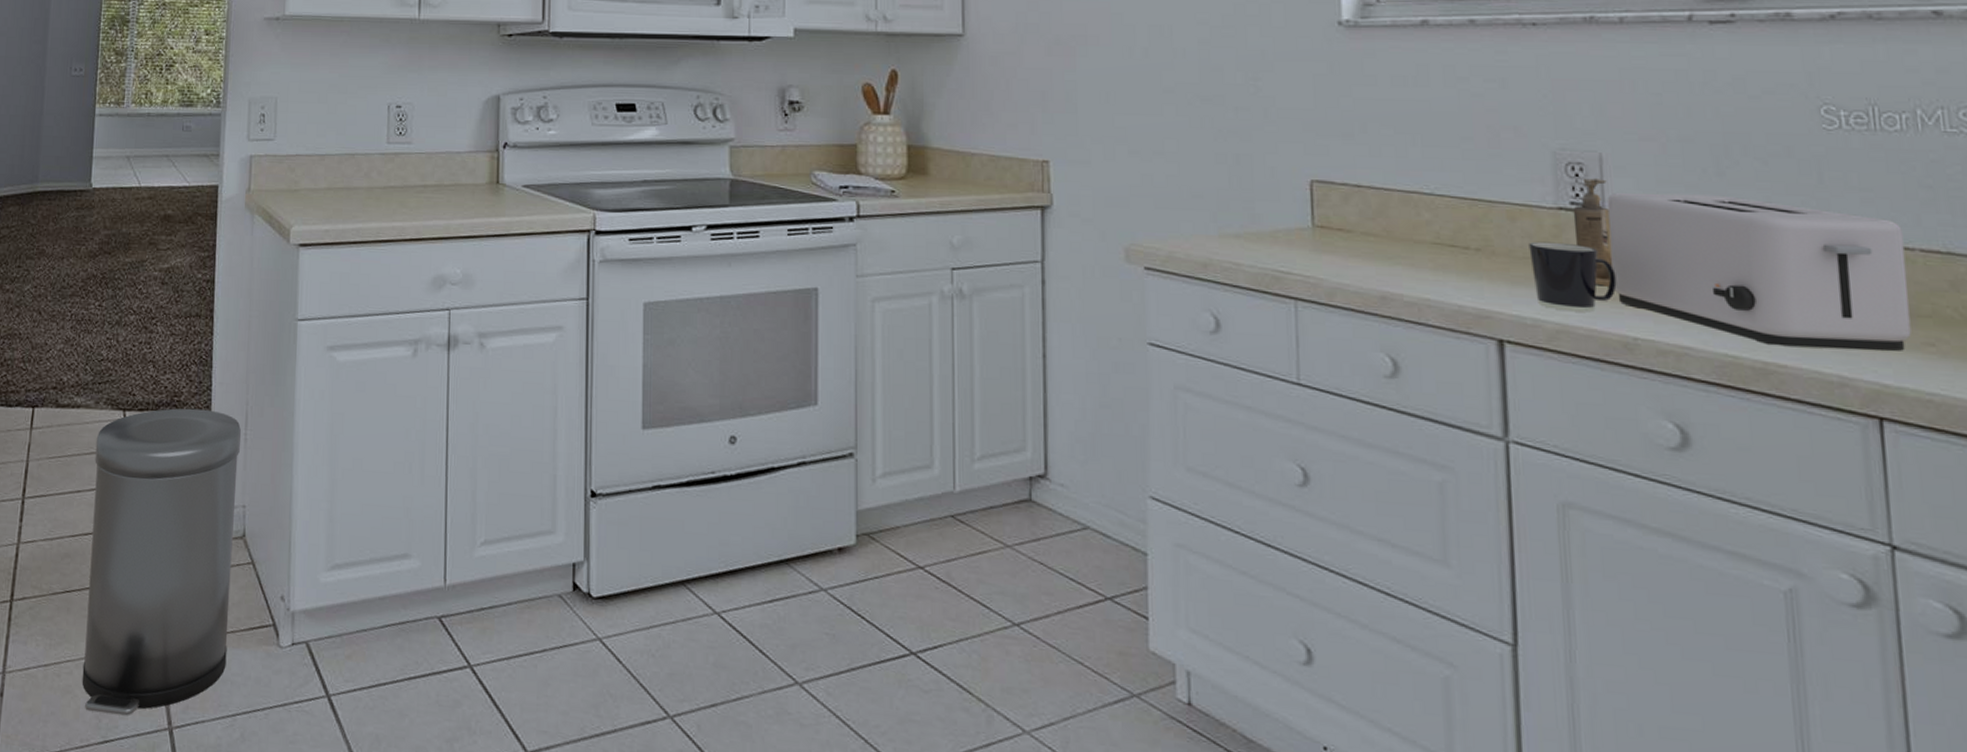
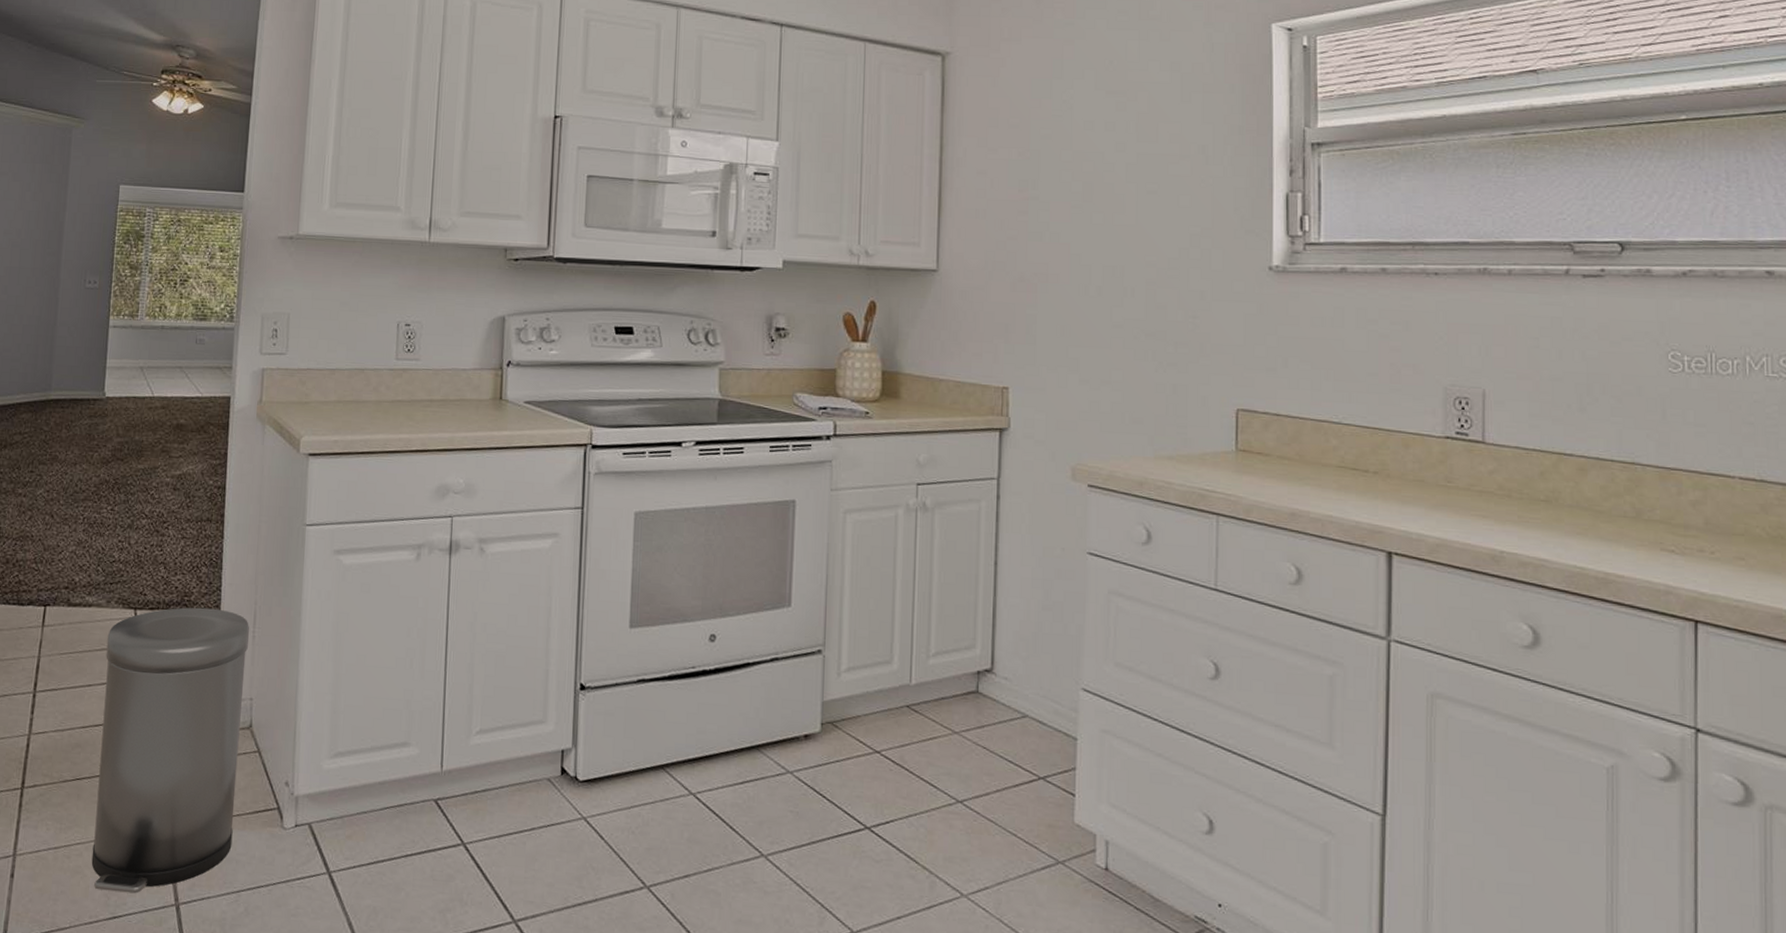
mug: present [1528,241,1617,312] -> none [1419,466,1490,529]
soap dispenser: present [1572,178,1613,287] -> none [1457,411,1488,506]
toaster: present [1606,192,1912,352] -> none [1486,424,1727,565]

